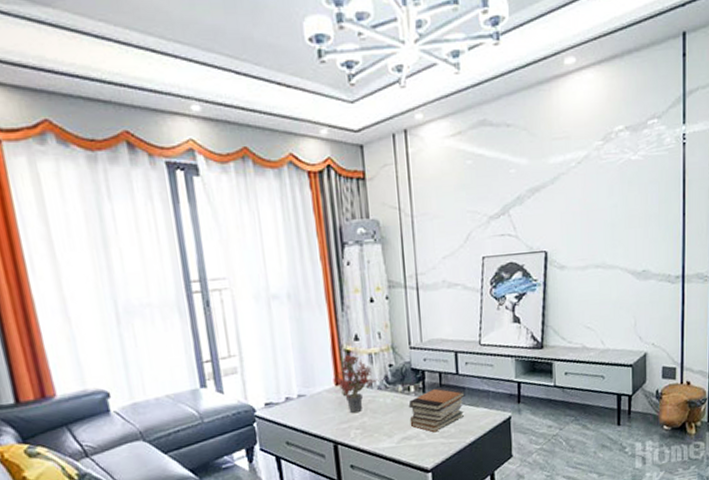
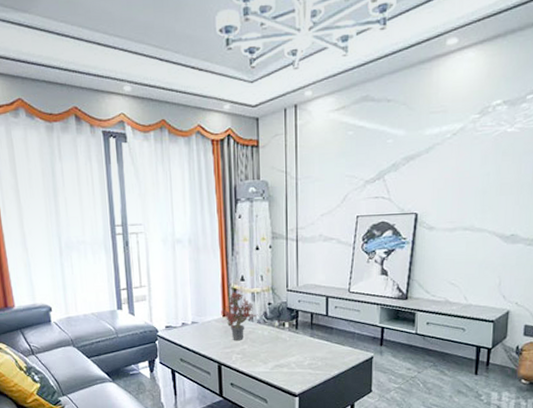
book stack: present [408,386,466,433] -> none [282,325,334,364]

